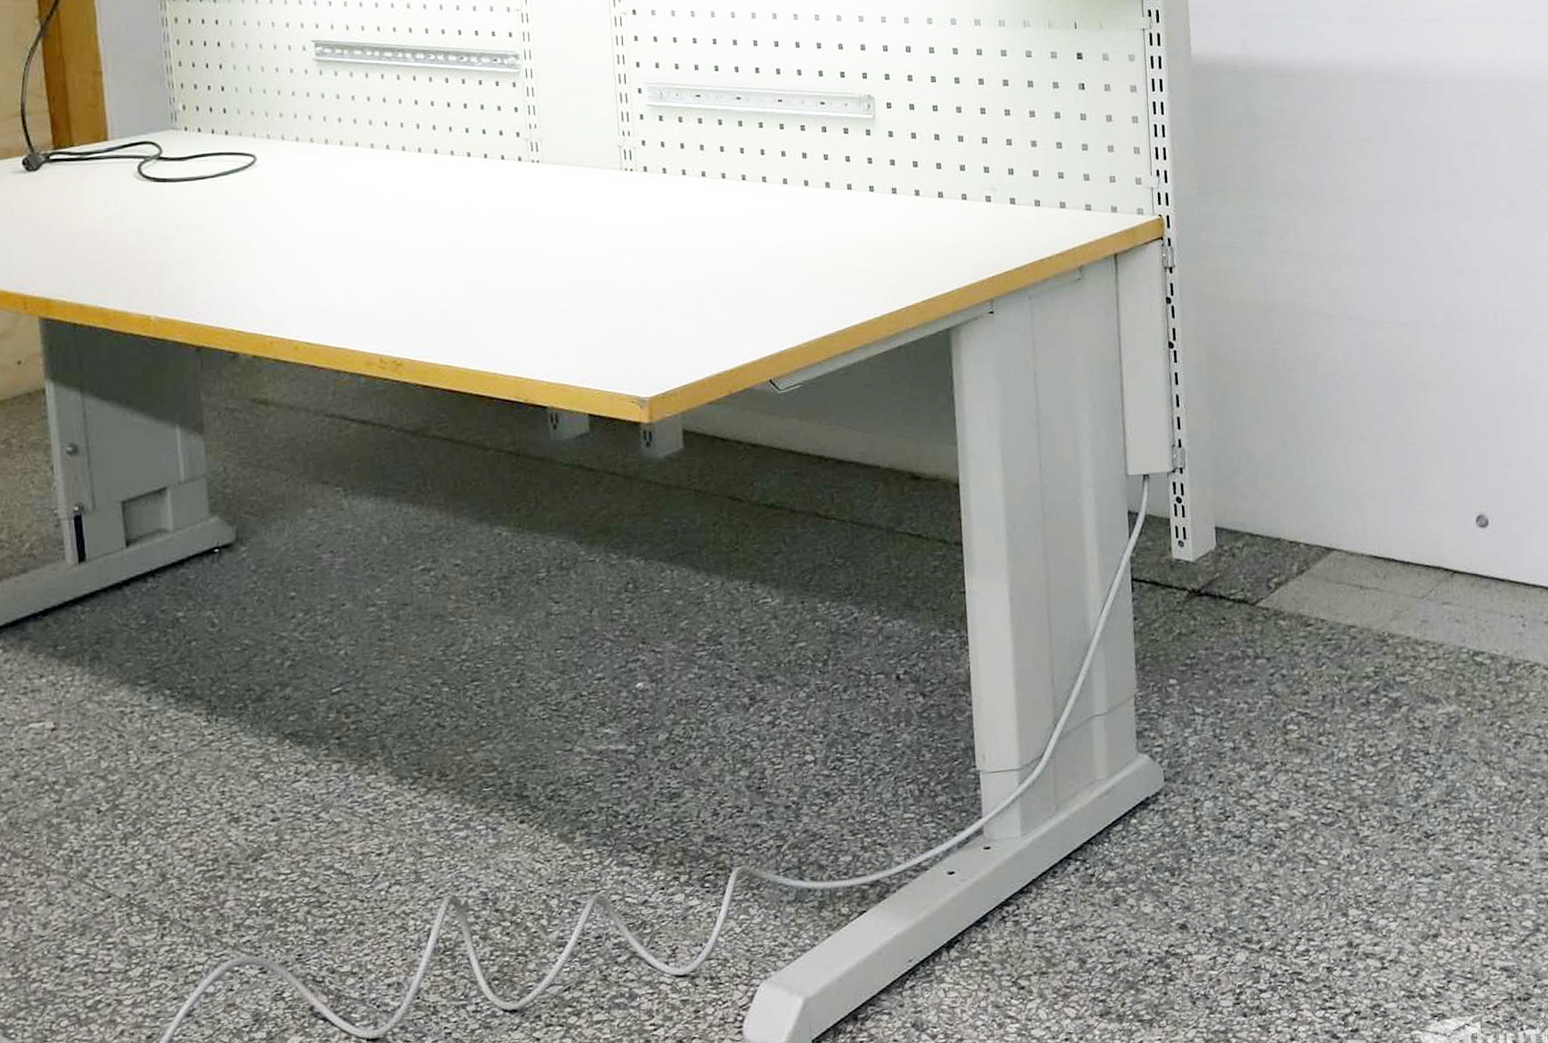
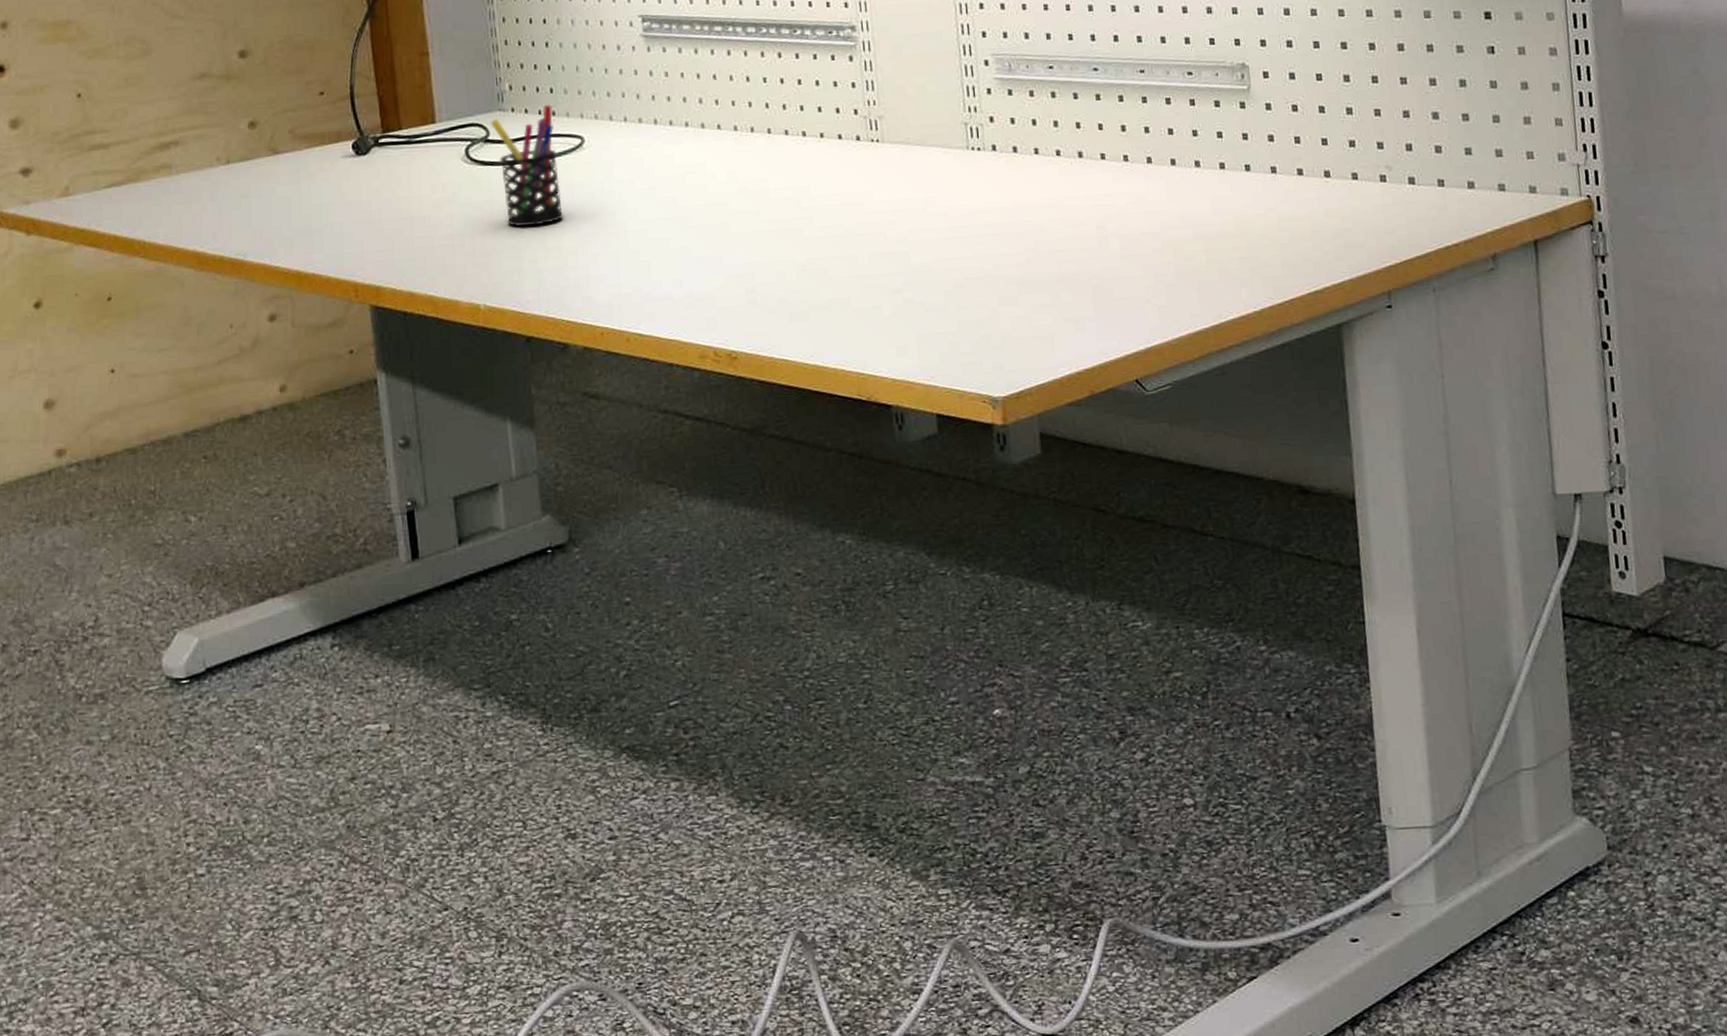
pen holder: none [163,124,235,241] -> present [490,105,564,227]

